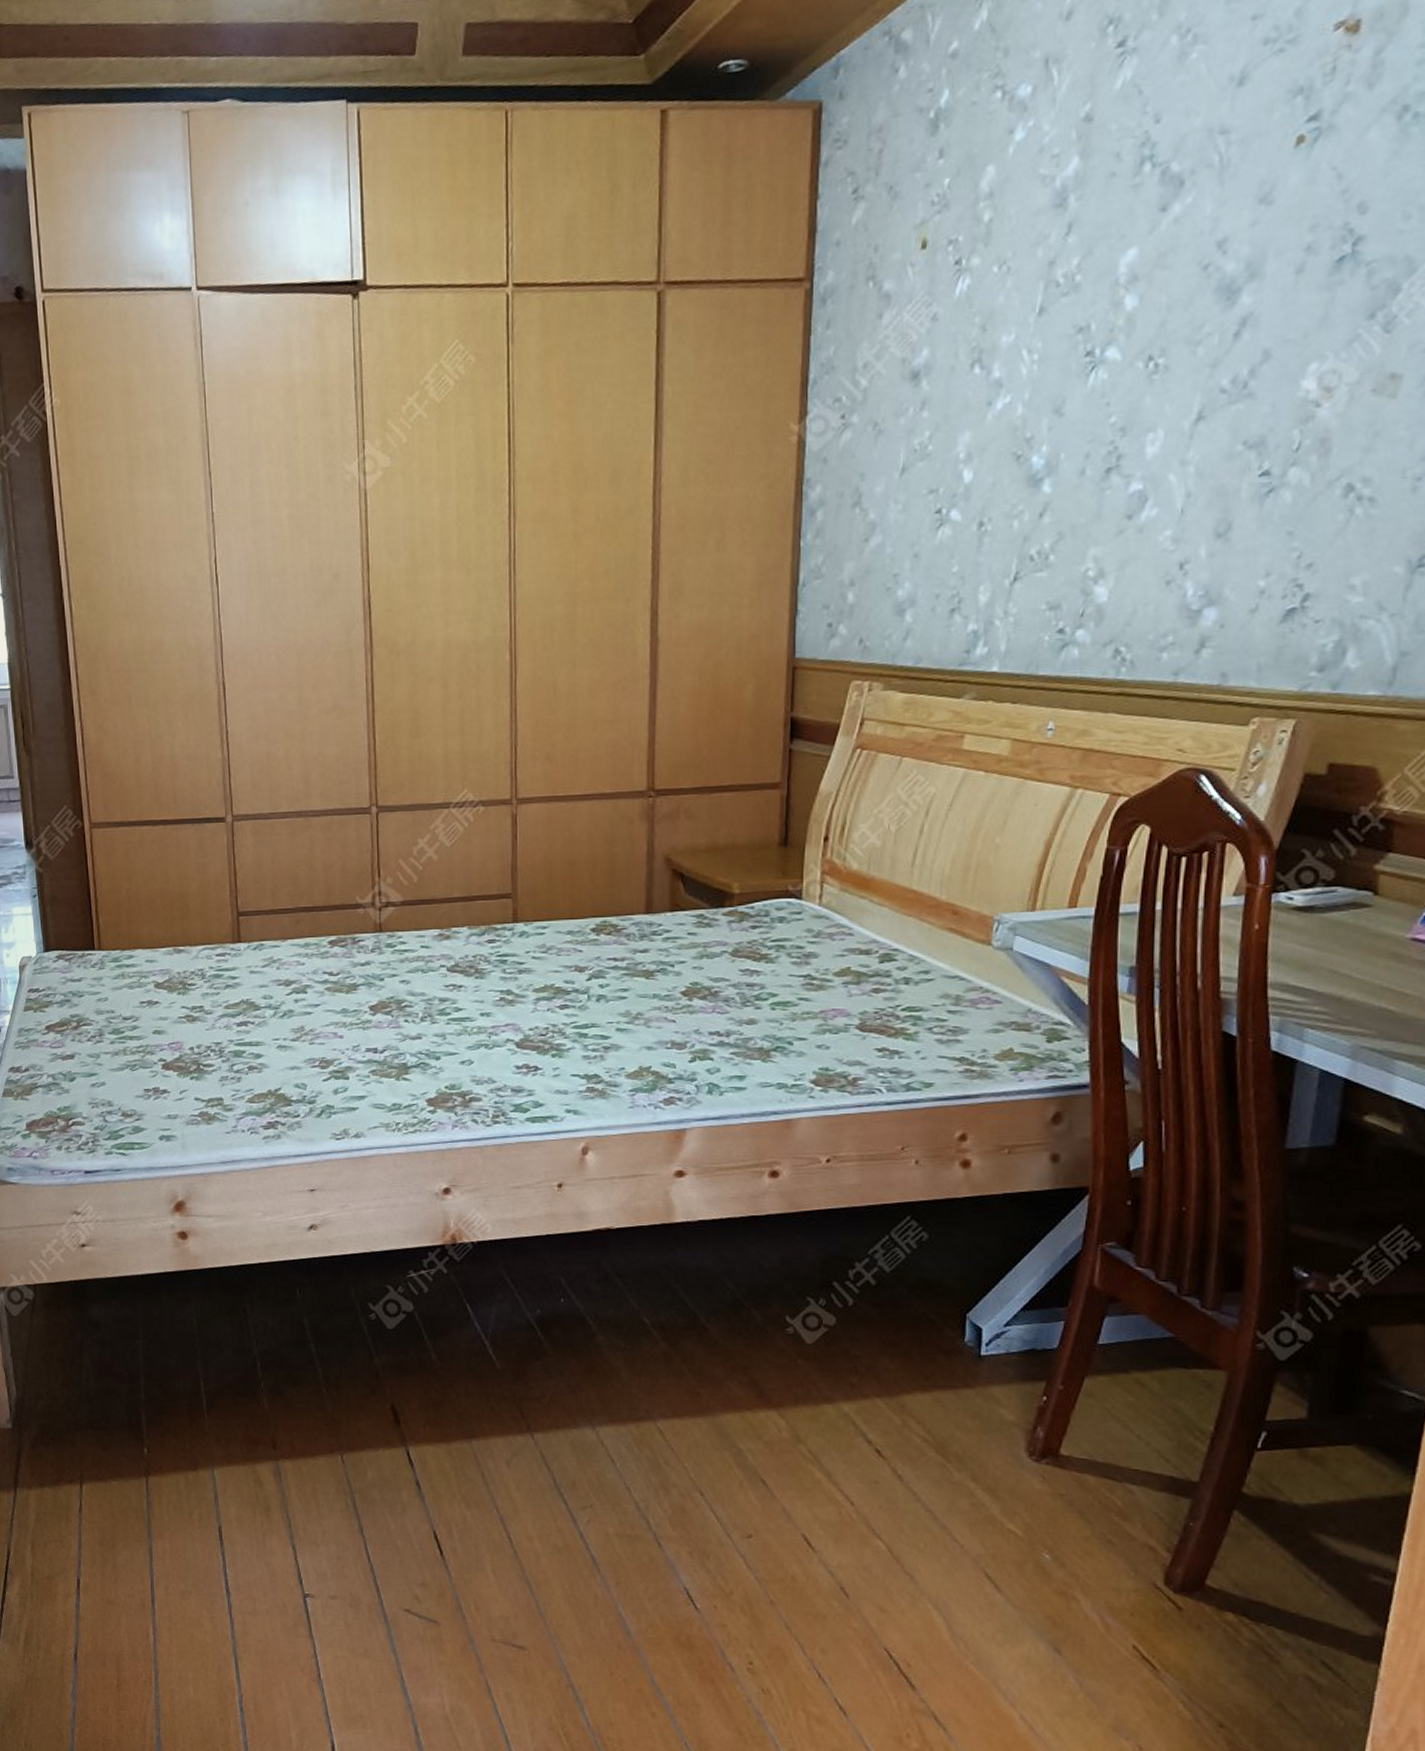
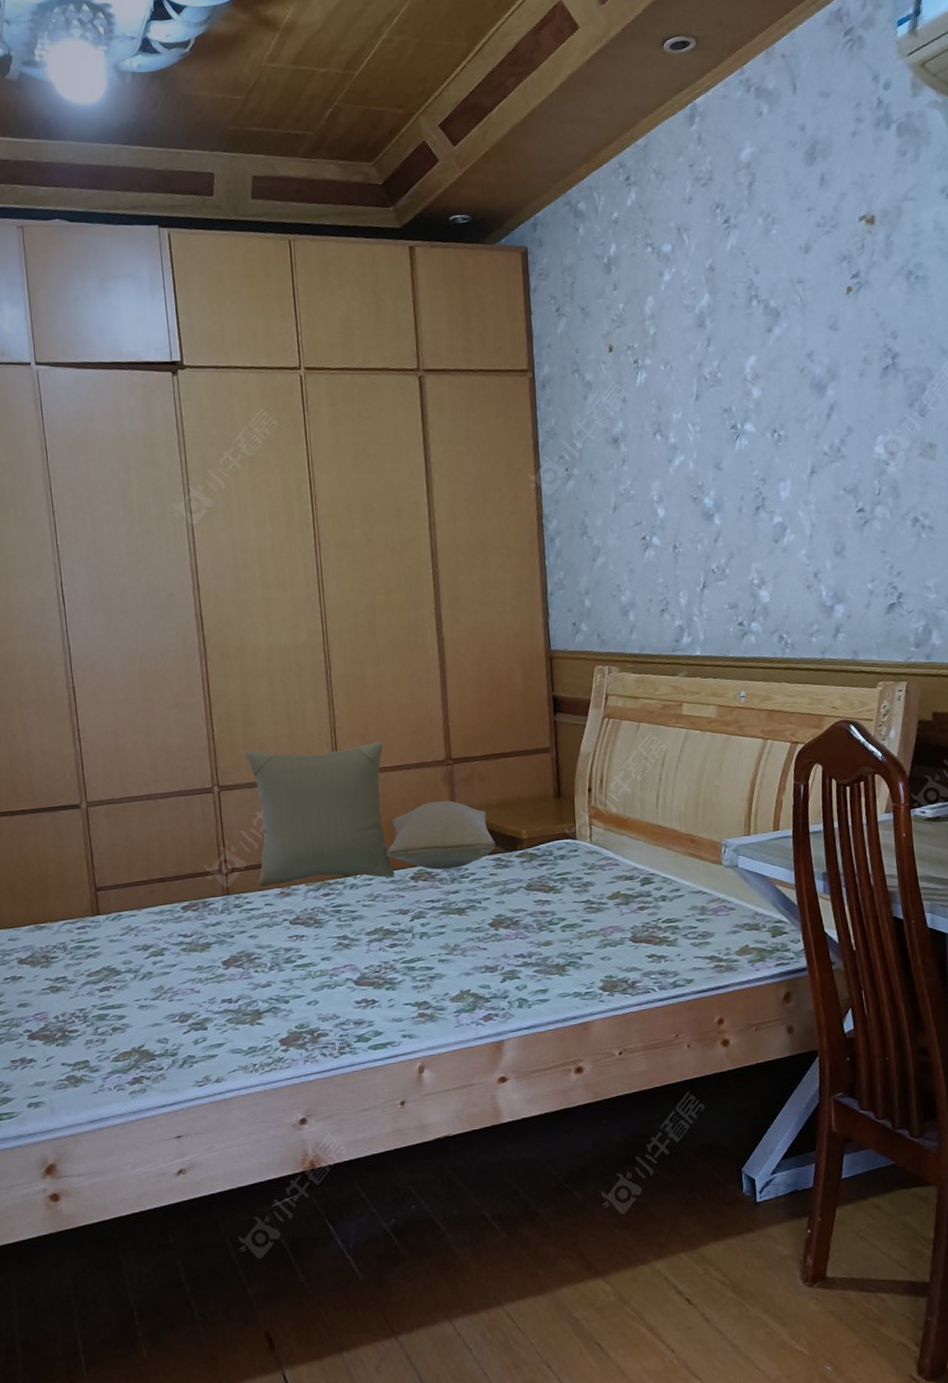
pillow: none [409,764,574,928] -> present [245,741,395,887]
pillow: none [565,840,699,924] -> present [386,800,496,870]

